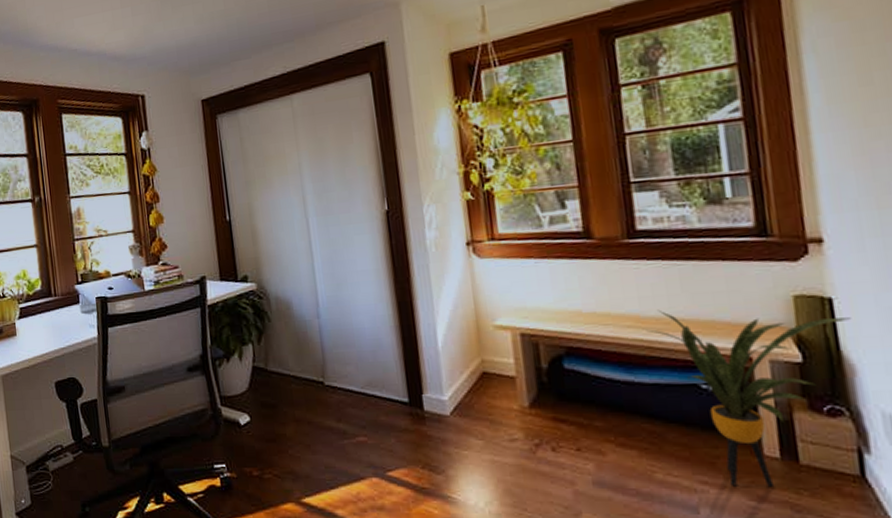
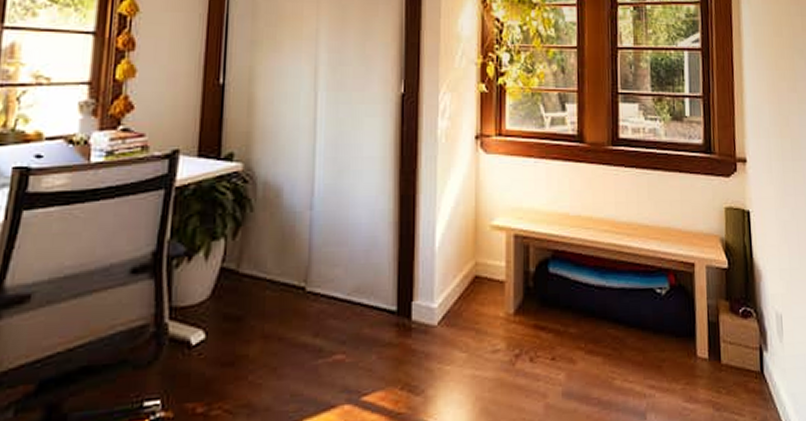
house plant: present [646,309,852,488] -> none [618,215,761,389]

